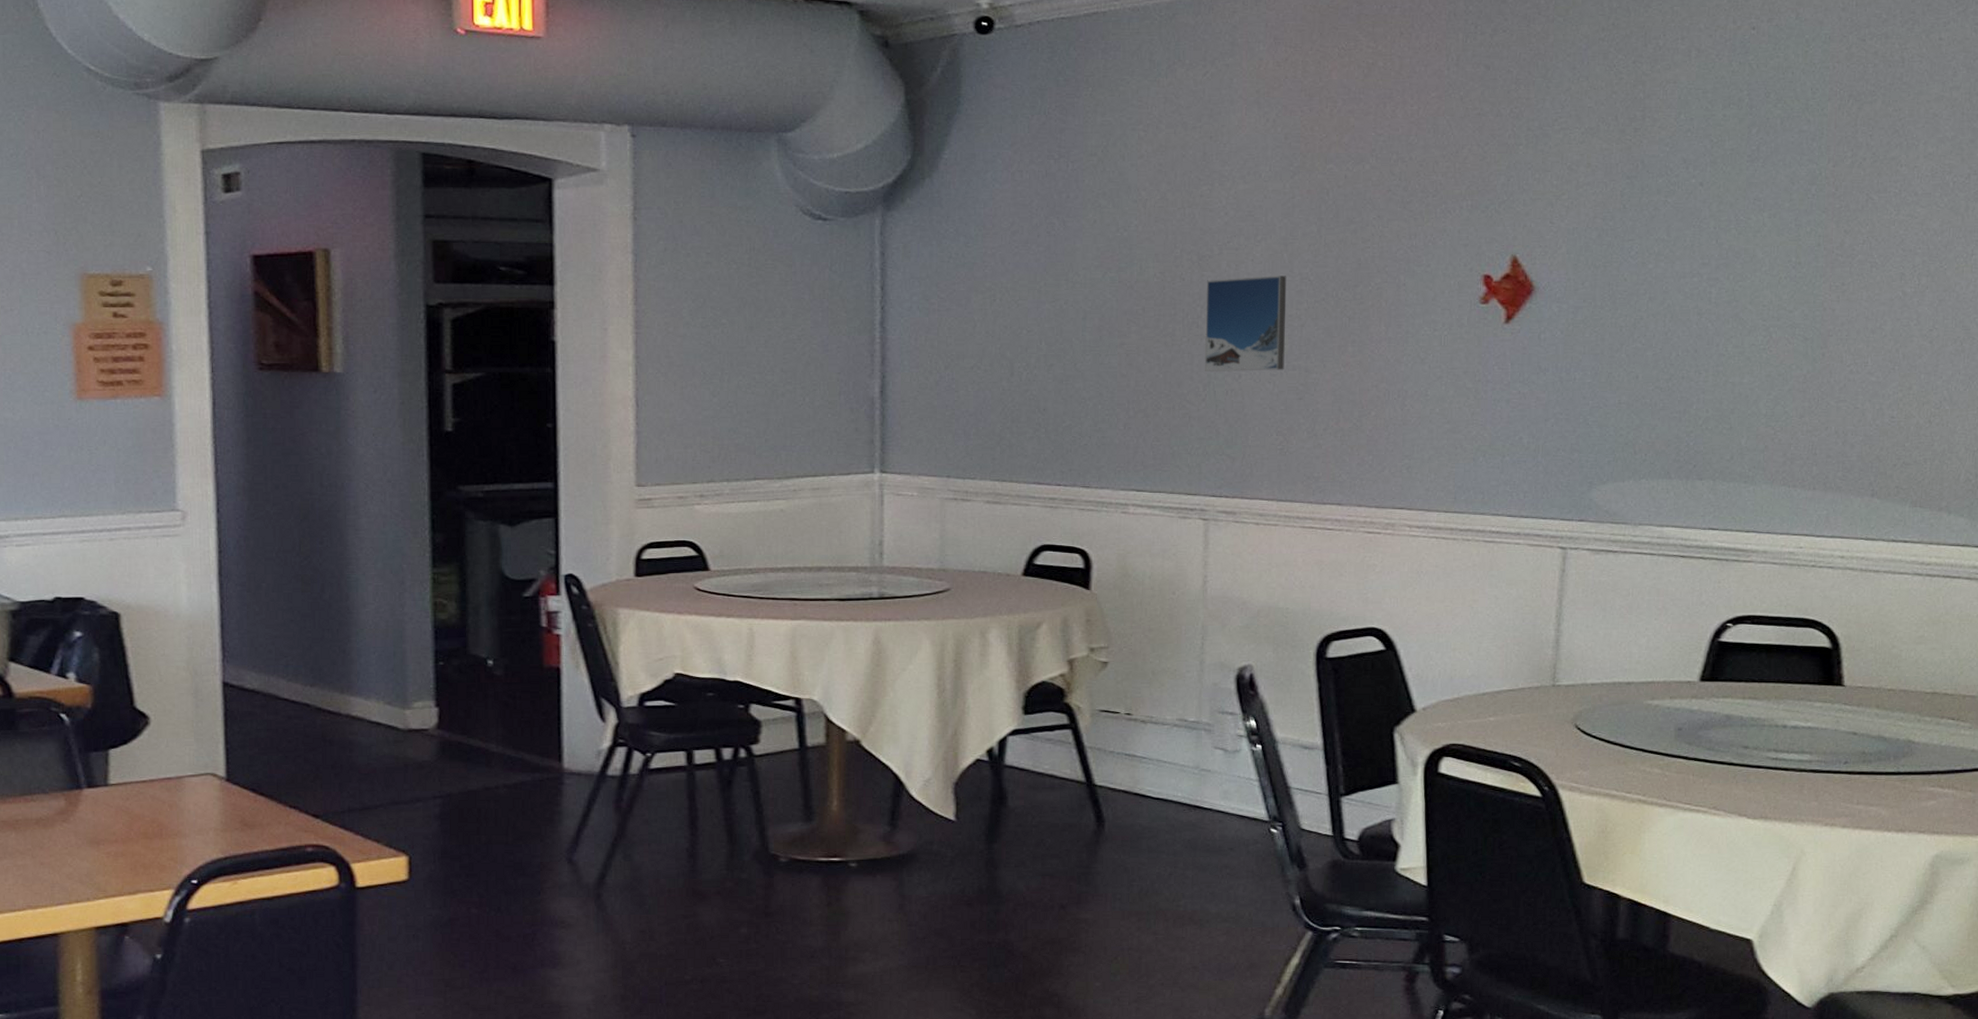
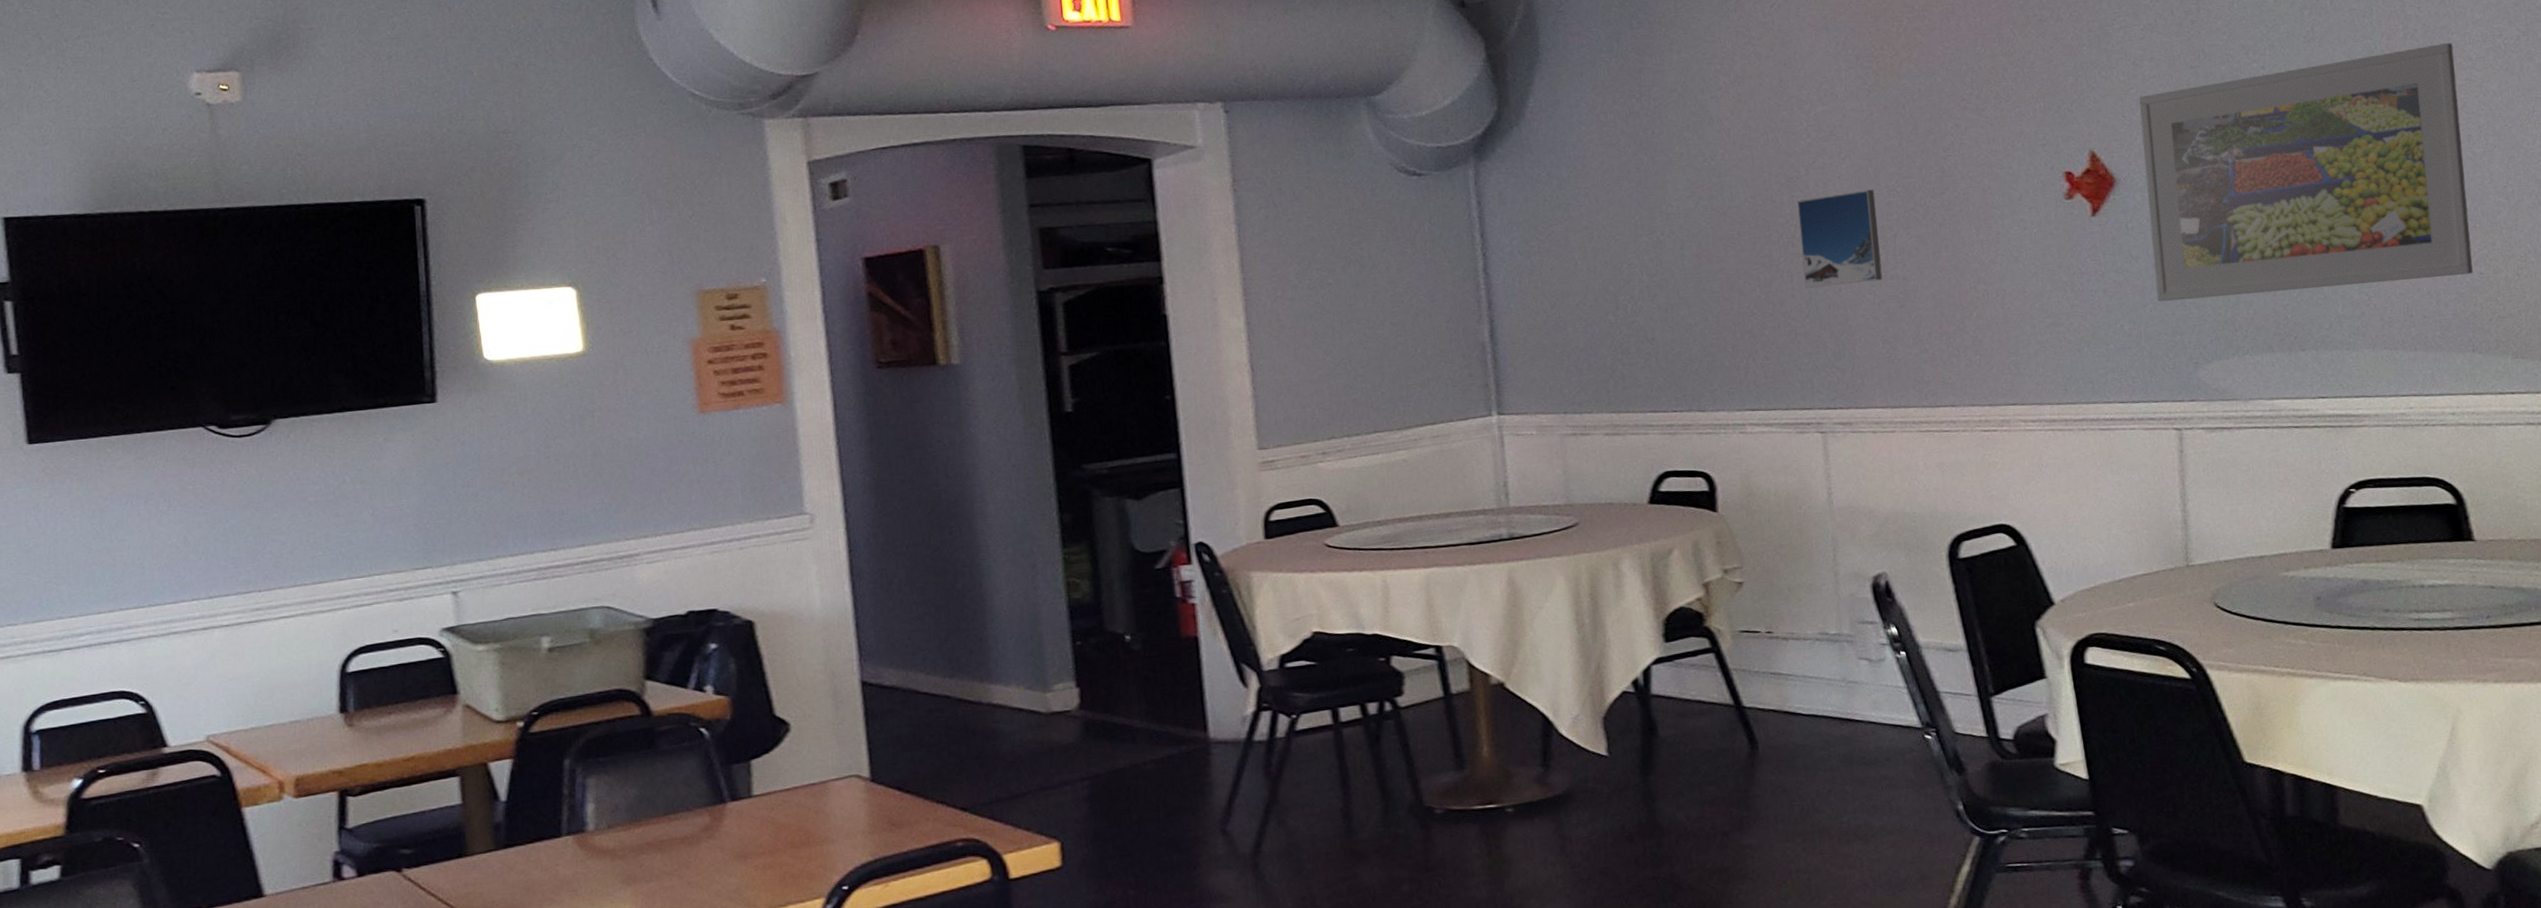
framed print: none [1560,175,1900,418] -> present [2139,43,2473,302]

